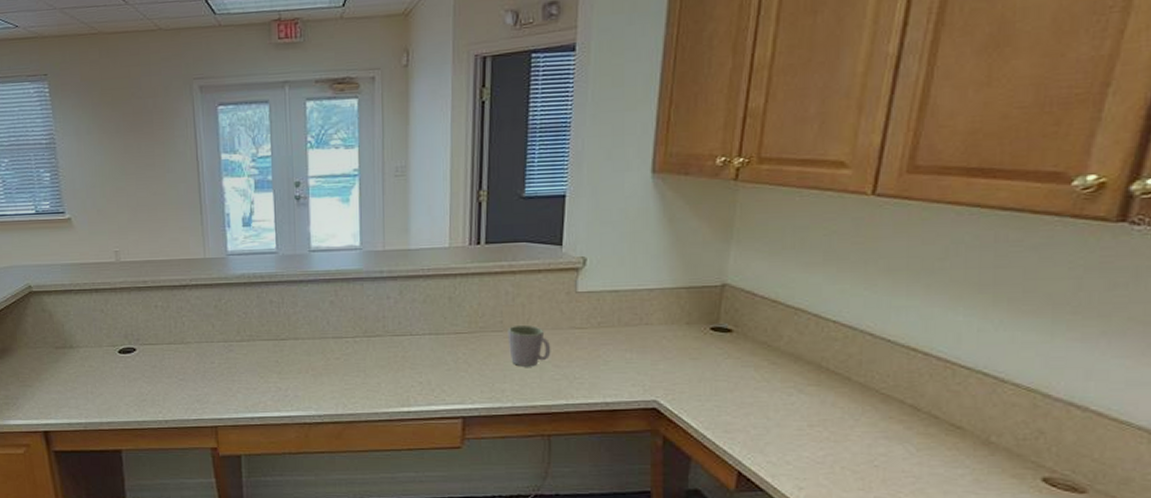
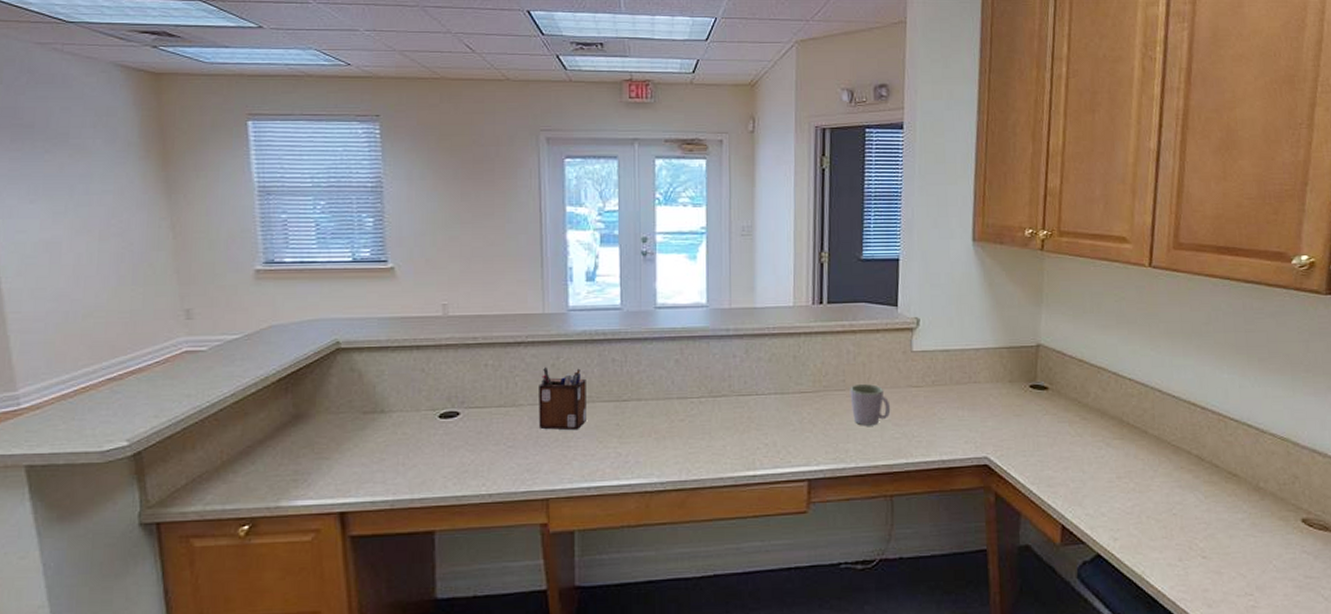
desk organizer: none [204,307,248,366] -> present [538,366,586,431]

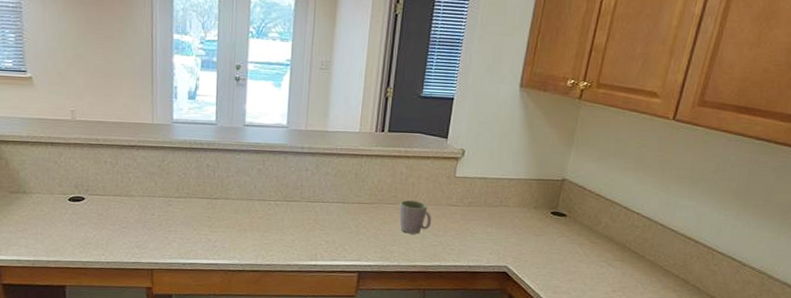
desk organizer: present [538,366,586,431] -> none [146,166,185,219]

